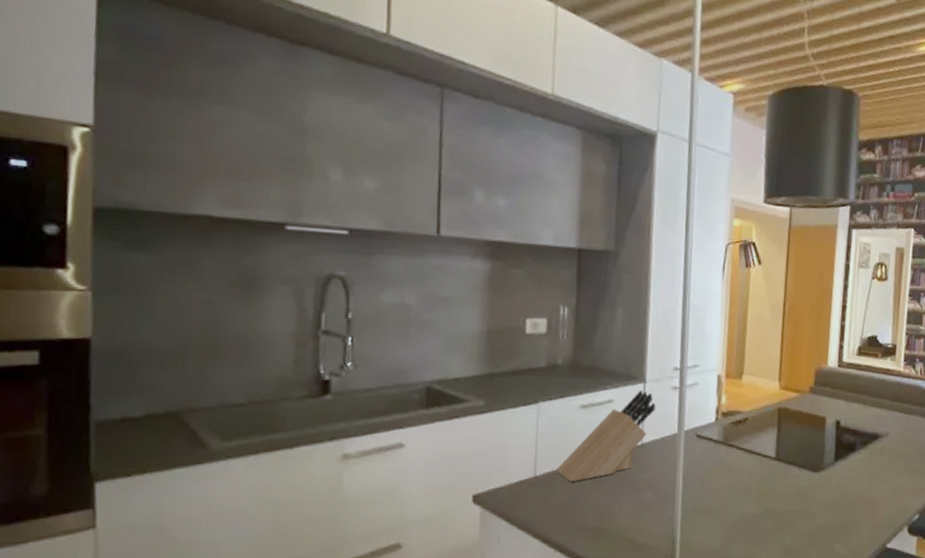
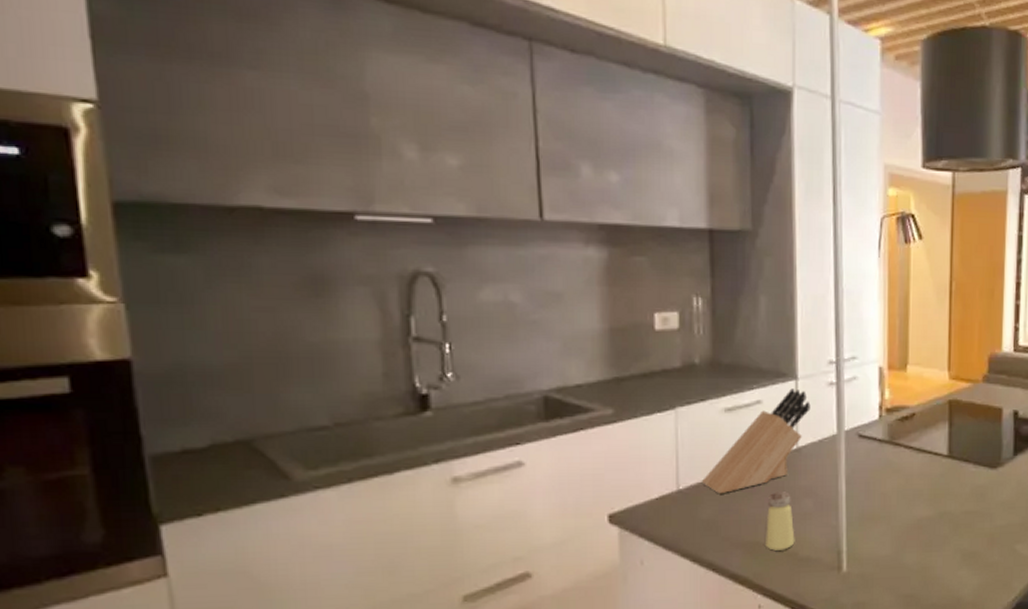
saltshaker: none [608,483,635,538] -> present [766,491,795,552]

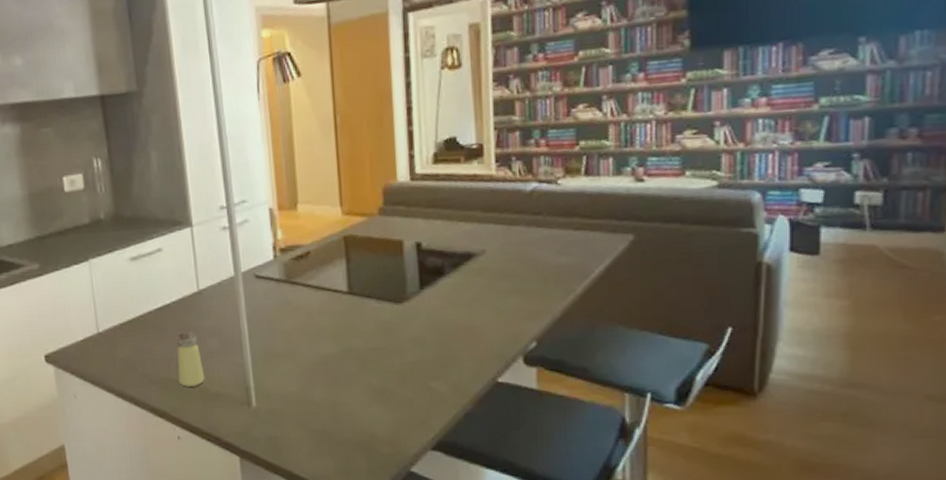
knife block: present [702,388,811,494] -> none [118,235,207,336]

